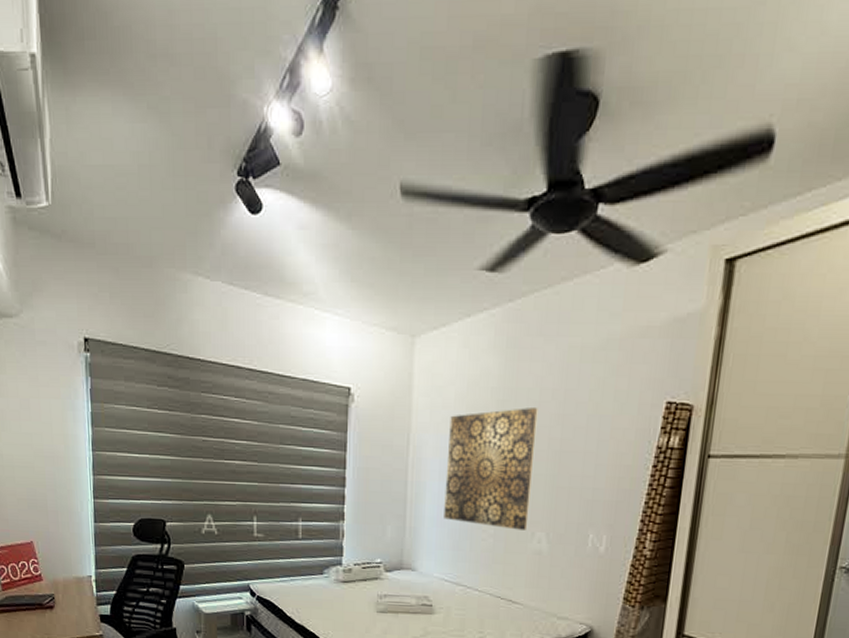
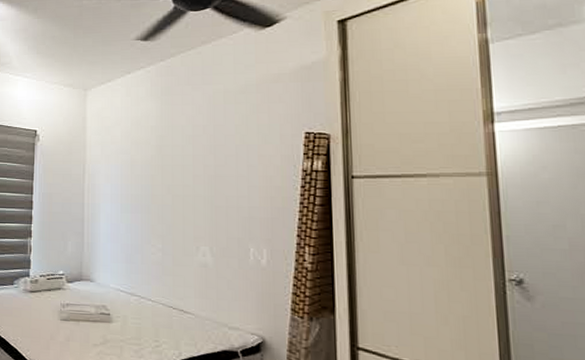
wall art: present [444,408,538,530] -> none [117,141,193,245]

